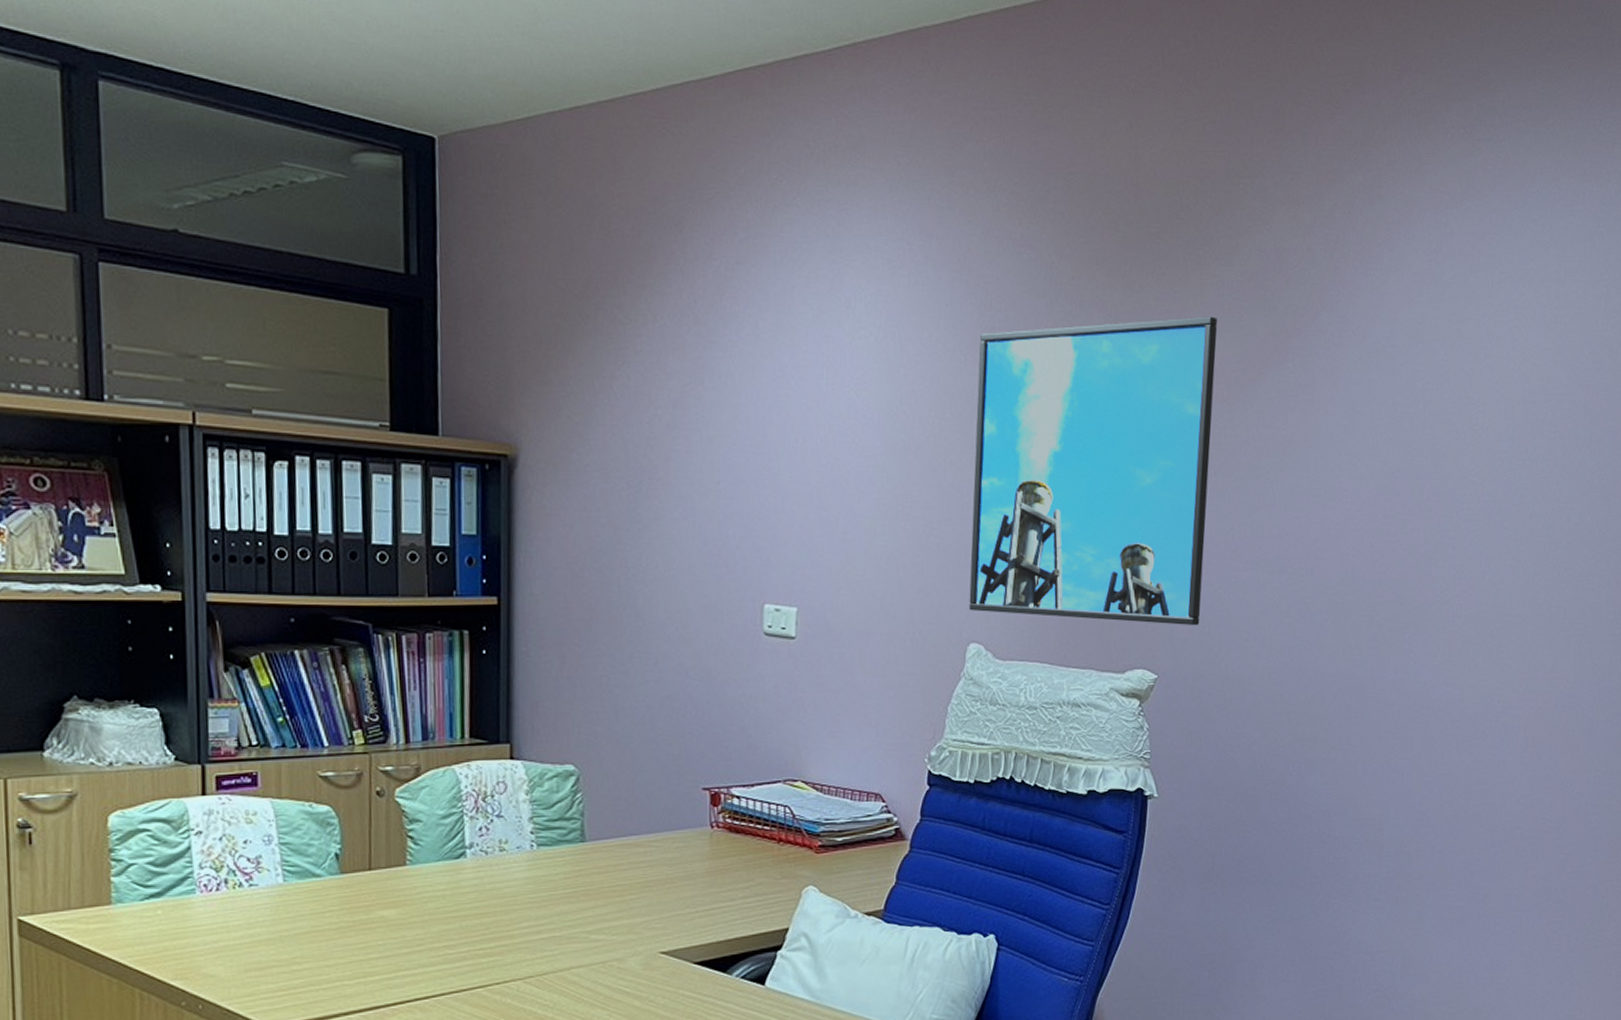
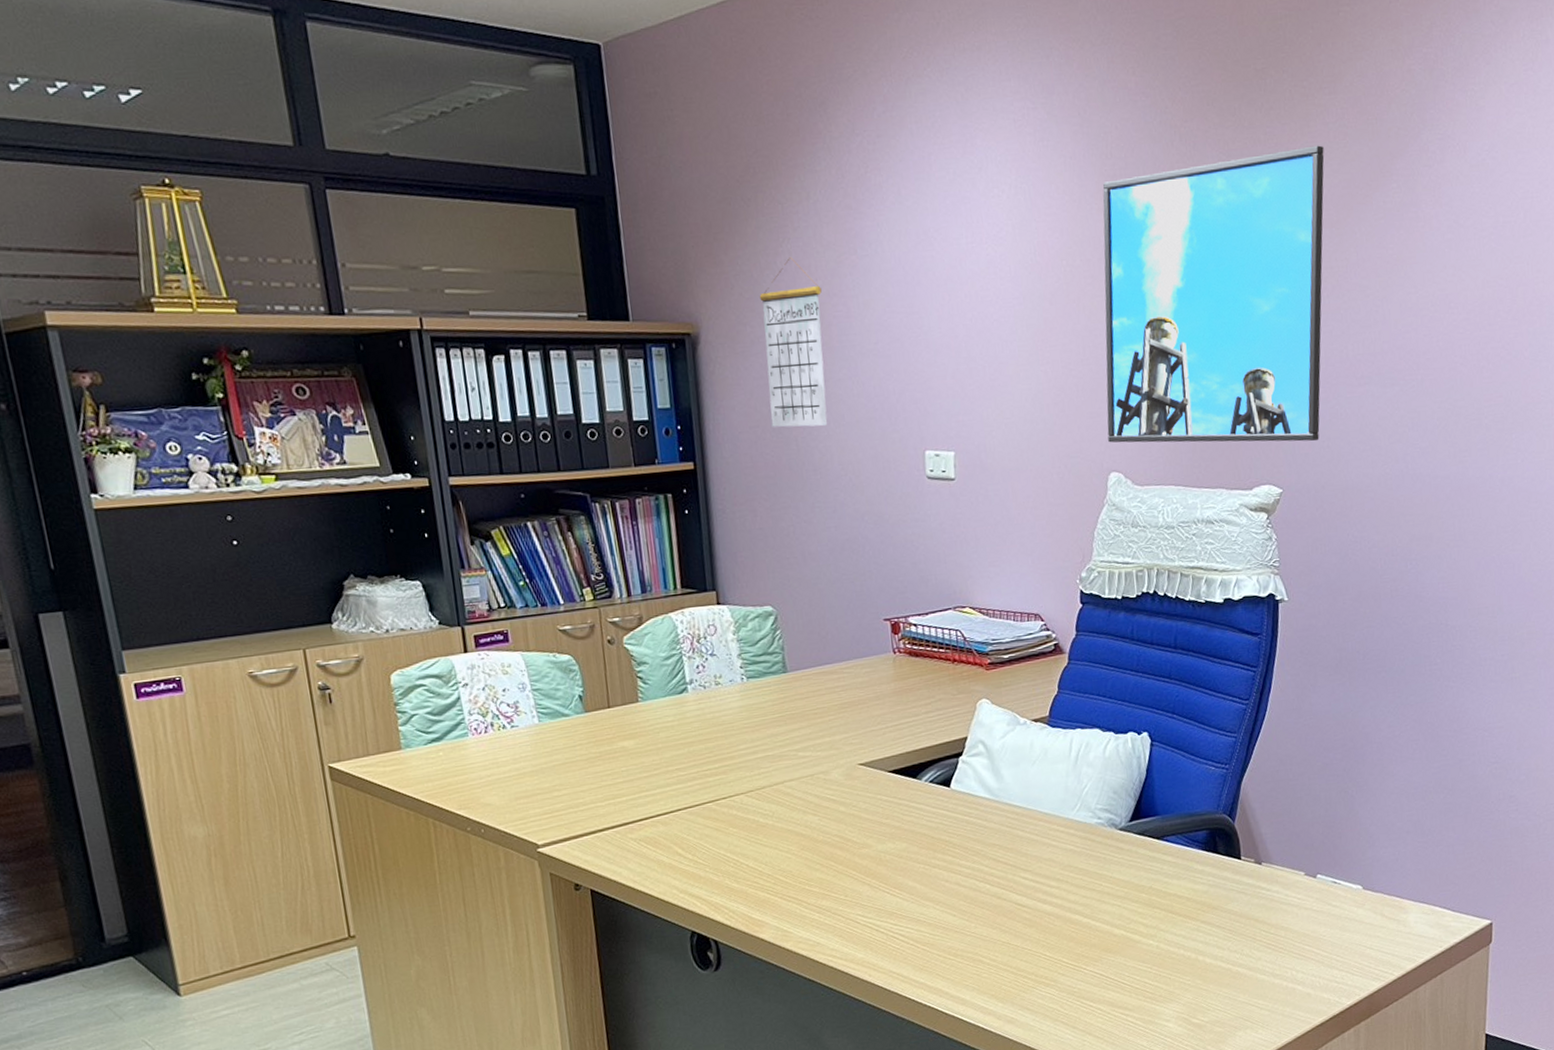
calendar: none [590,383,661,569] -> present [759,257,828,427]

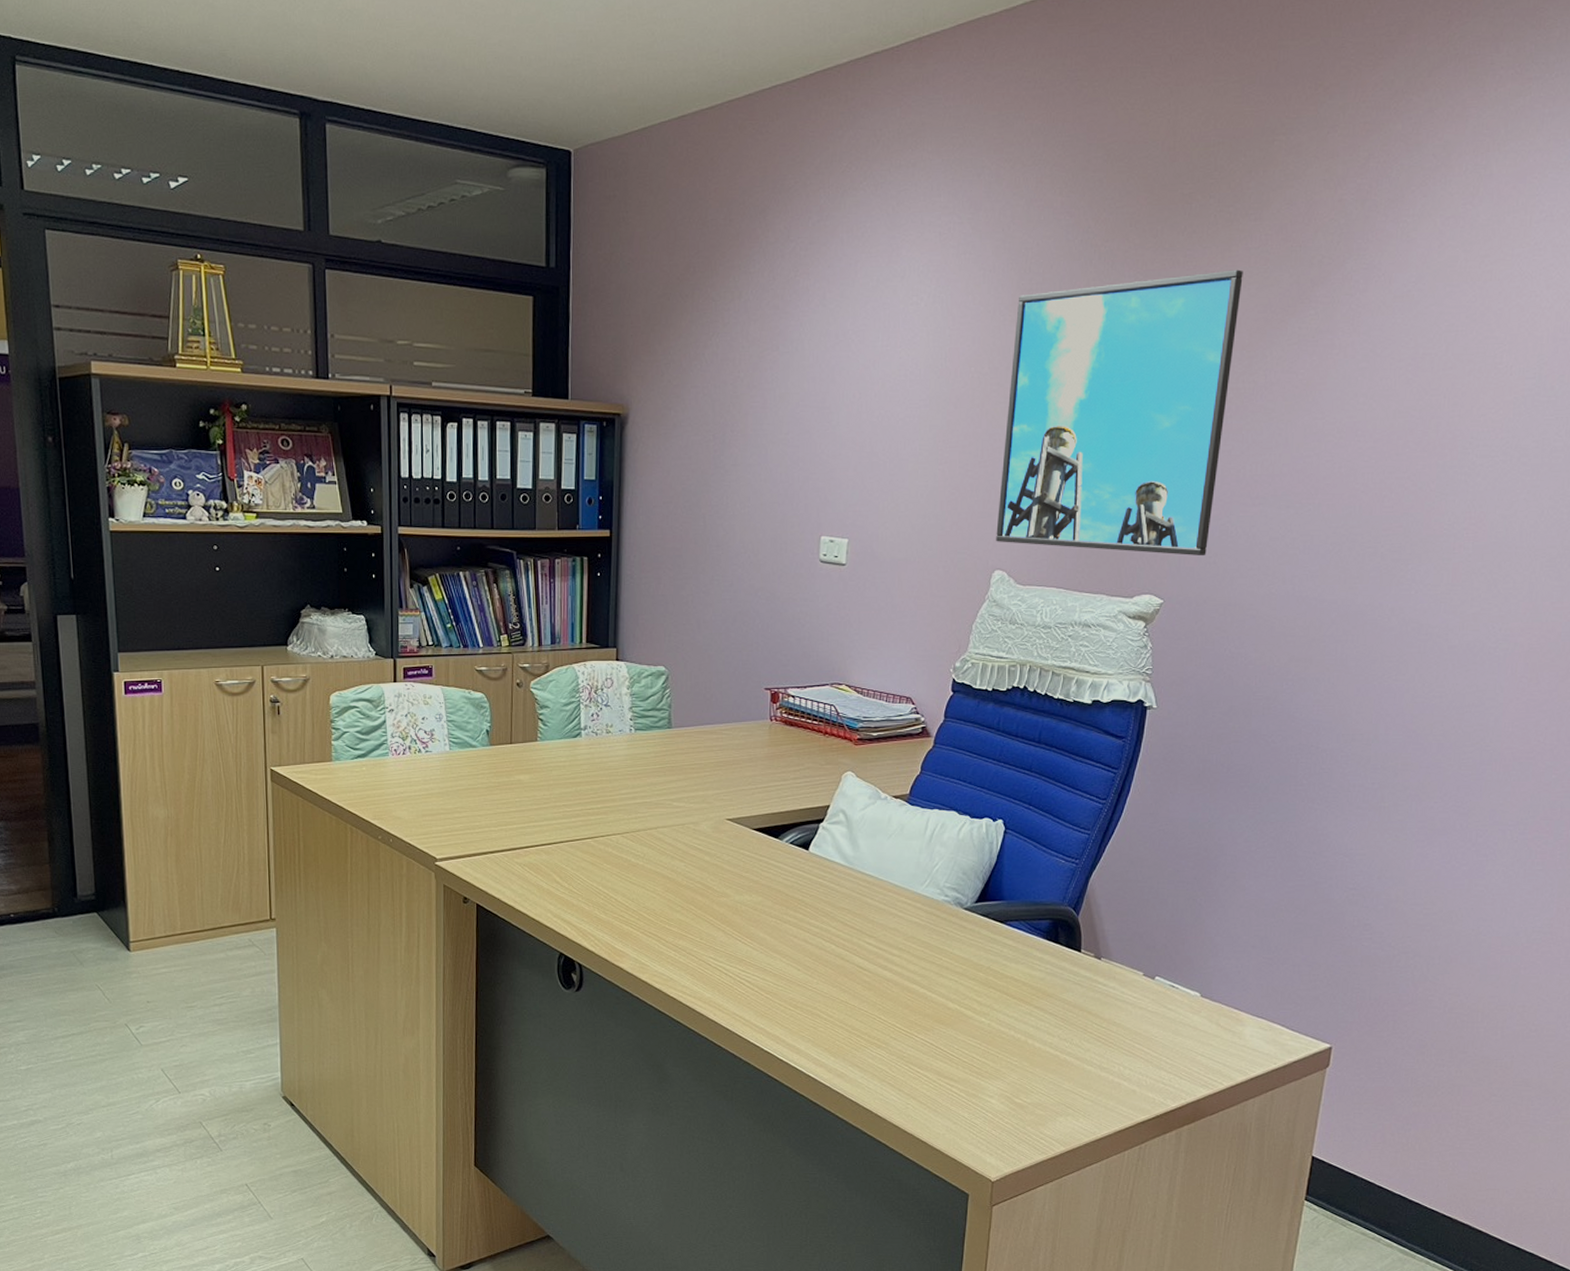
calendar: present [759,257,828,427] -> none [683,350,742,507]

